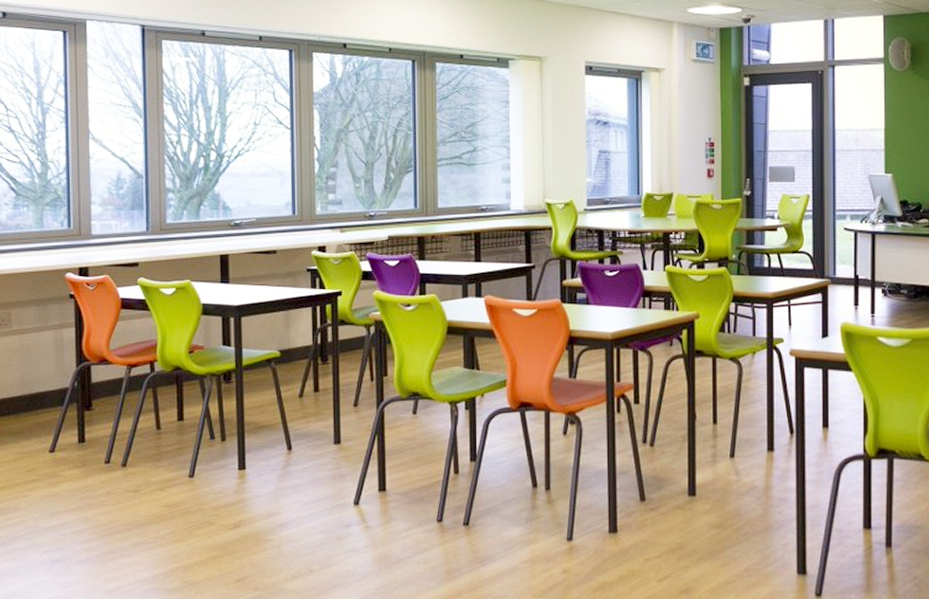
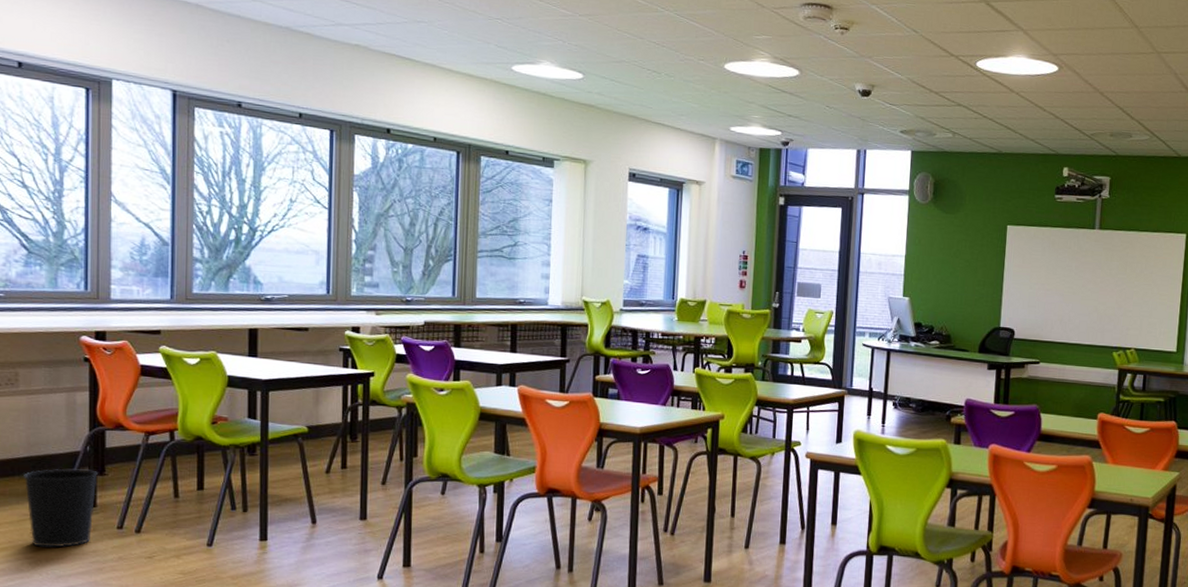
wastebasket: none [18,405,85,485] -> present [24,468,98,548]

